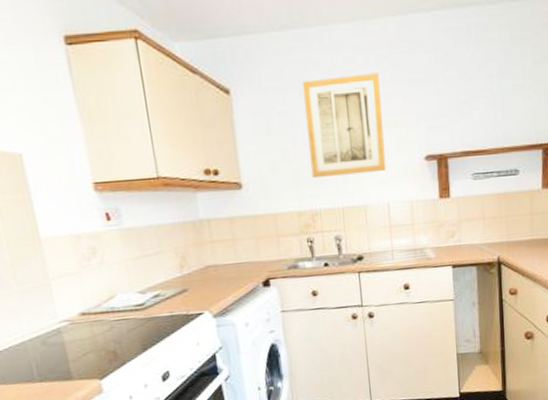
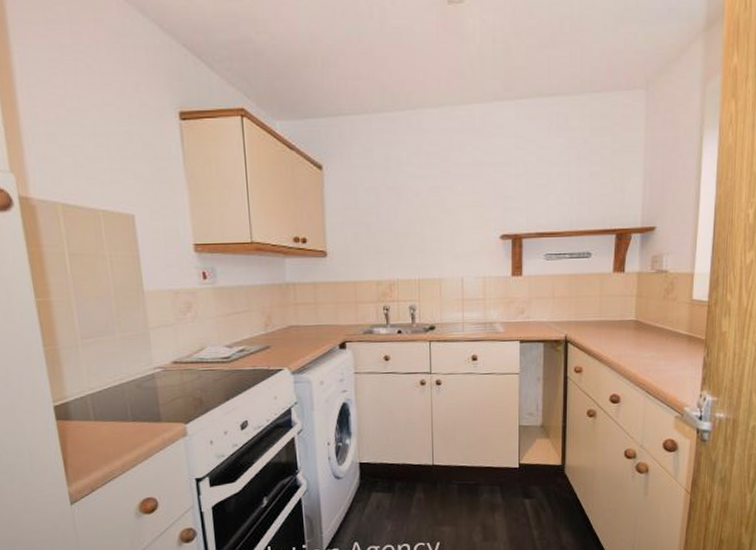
wall art: present [301,72,386,178] -> none [389,155,463,250]

